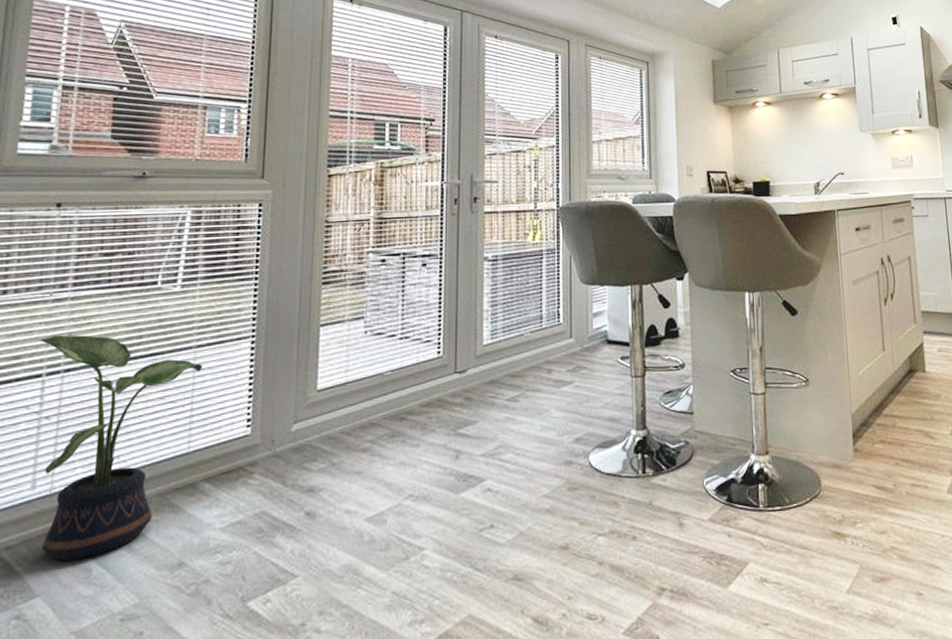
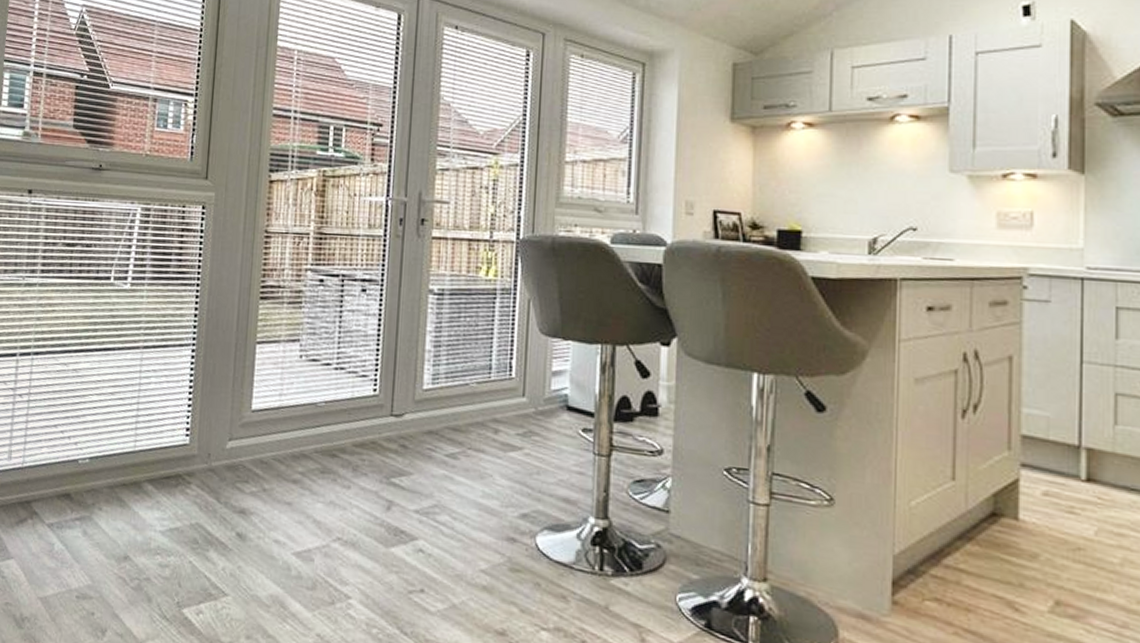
potted plant: present [39,335,203,562] -> none [14,318,148,533]

